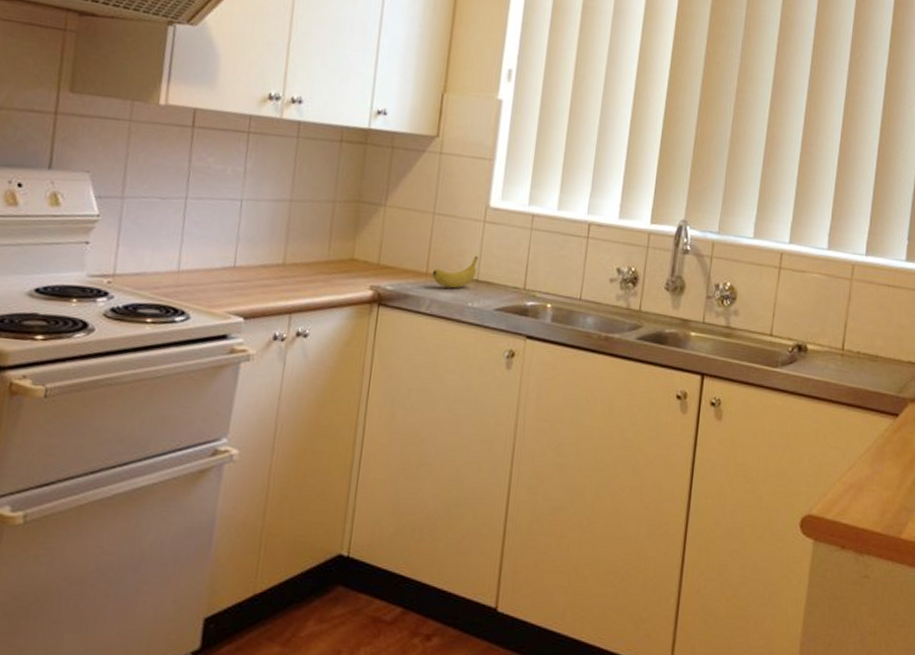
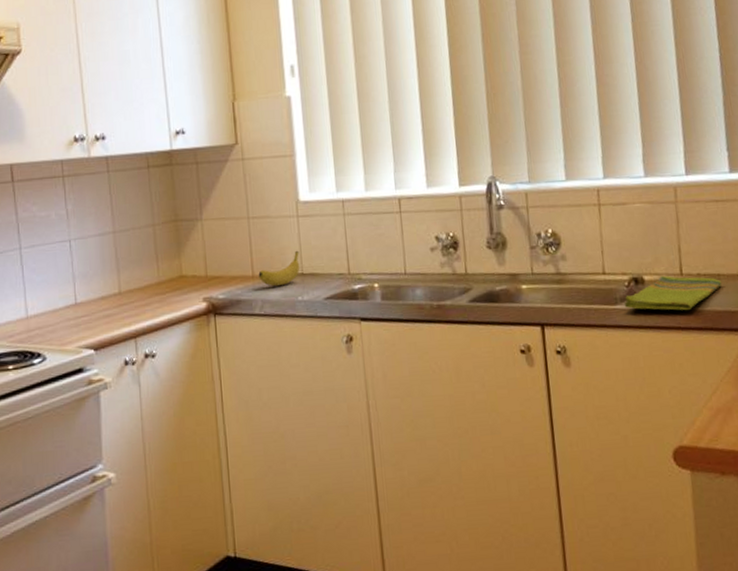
dish towel: none [784,347,878,385] -> present [624,275,722,311]

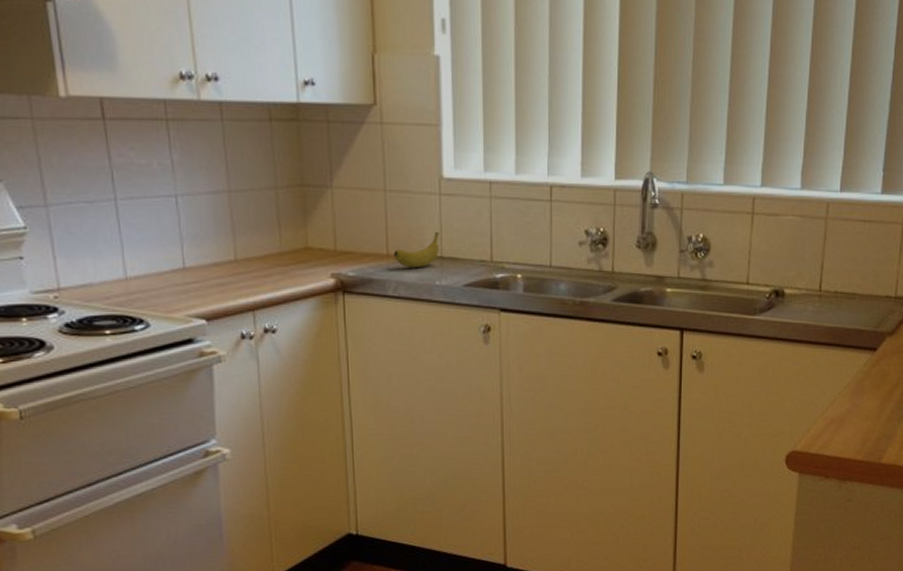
dish towel: present [624,275,722,311] -> none [762,290,855,325]

